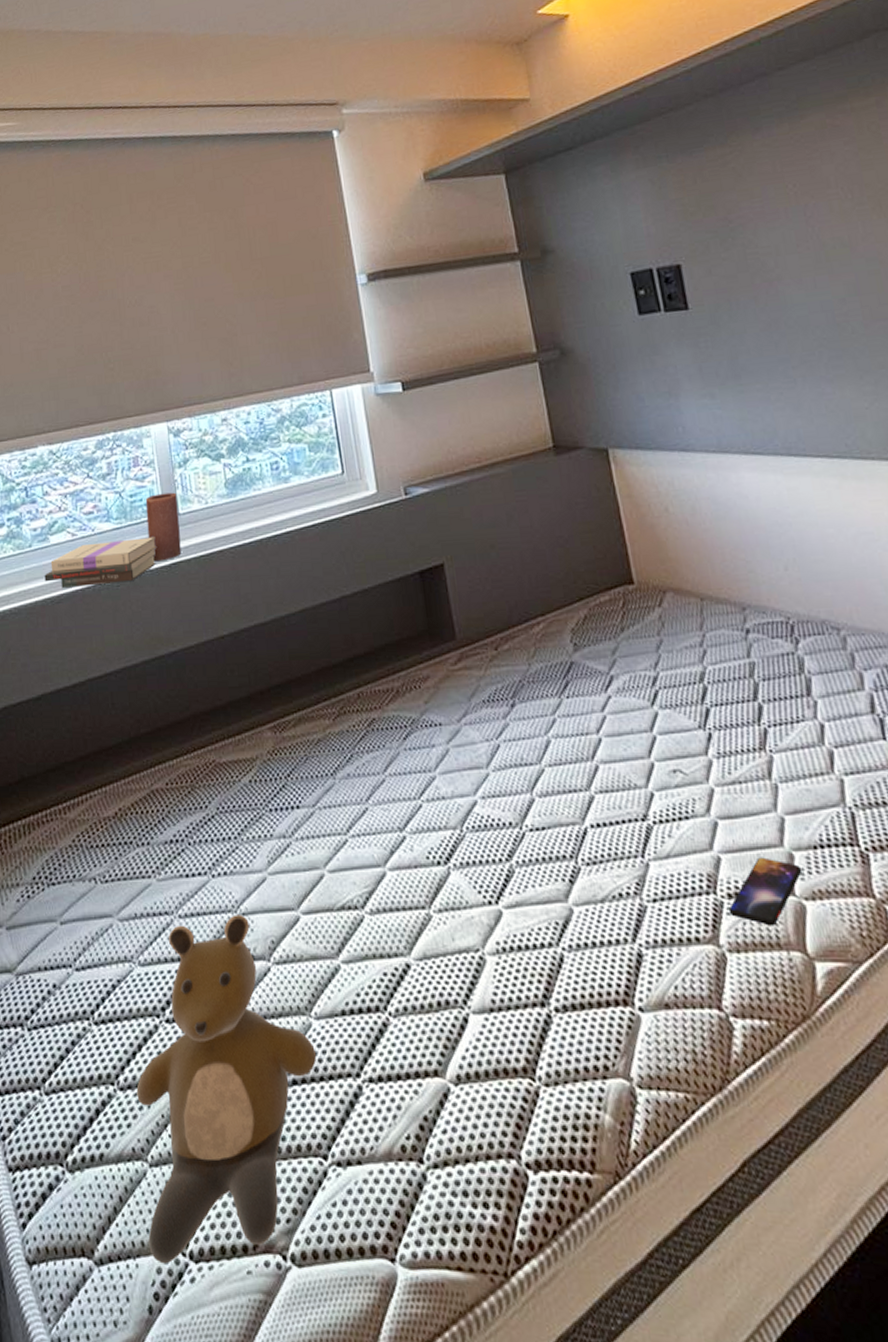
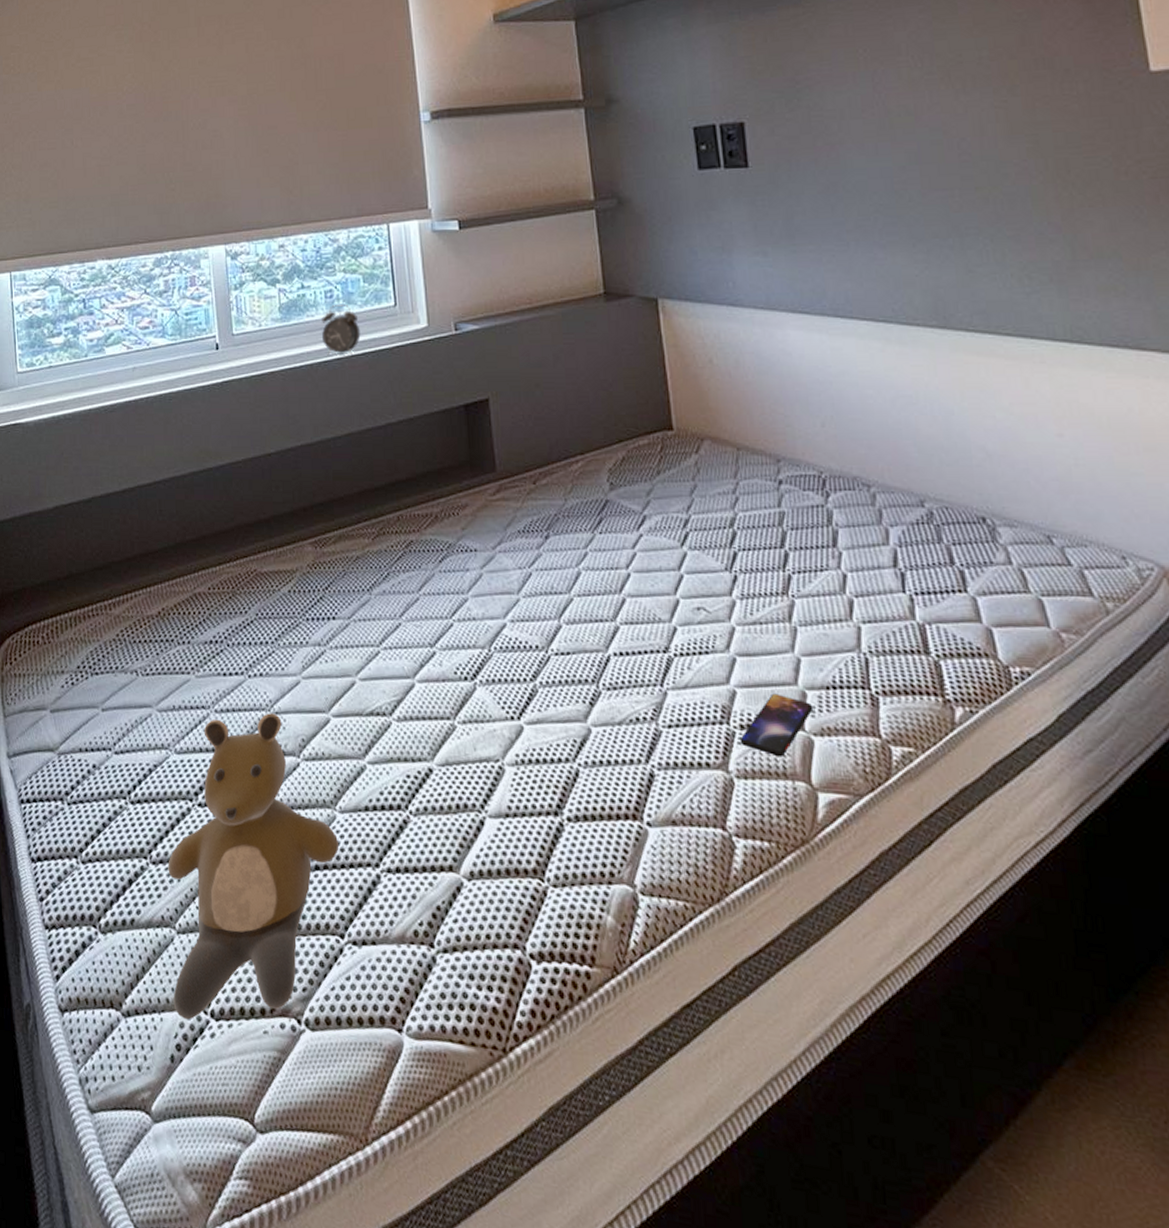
books: present [44,537,156,588] -> none [99,355,209,398]
candle: present [145,492,182,562] -> none [200,313,233,379]
alarm clock: none [269,475,310,529] -> present [322,304,361,355]

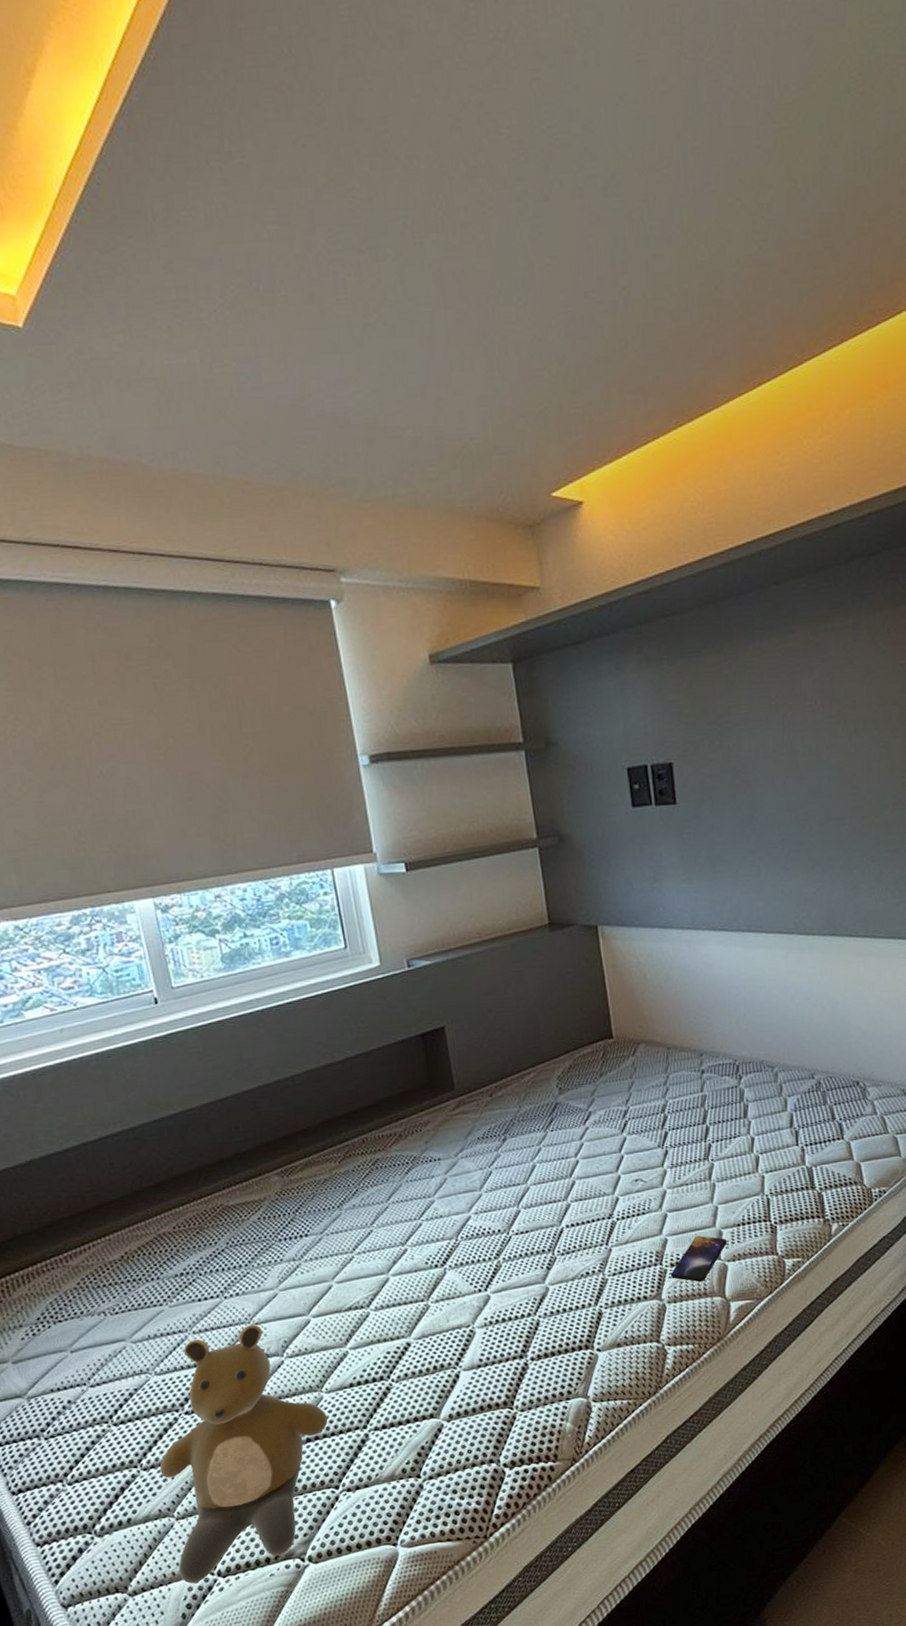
alarm clock: present [322,304,361,355] -> none [269,949,312,1000]

